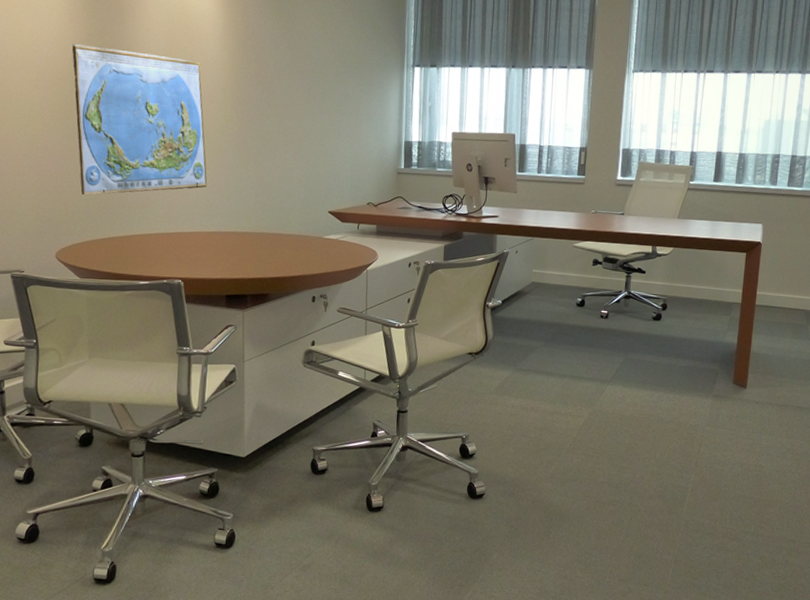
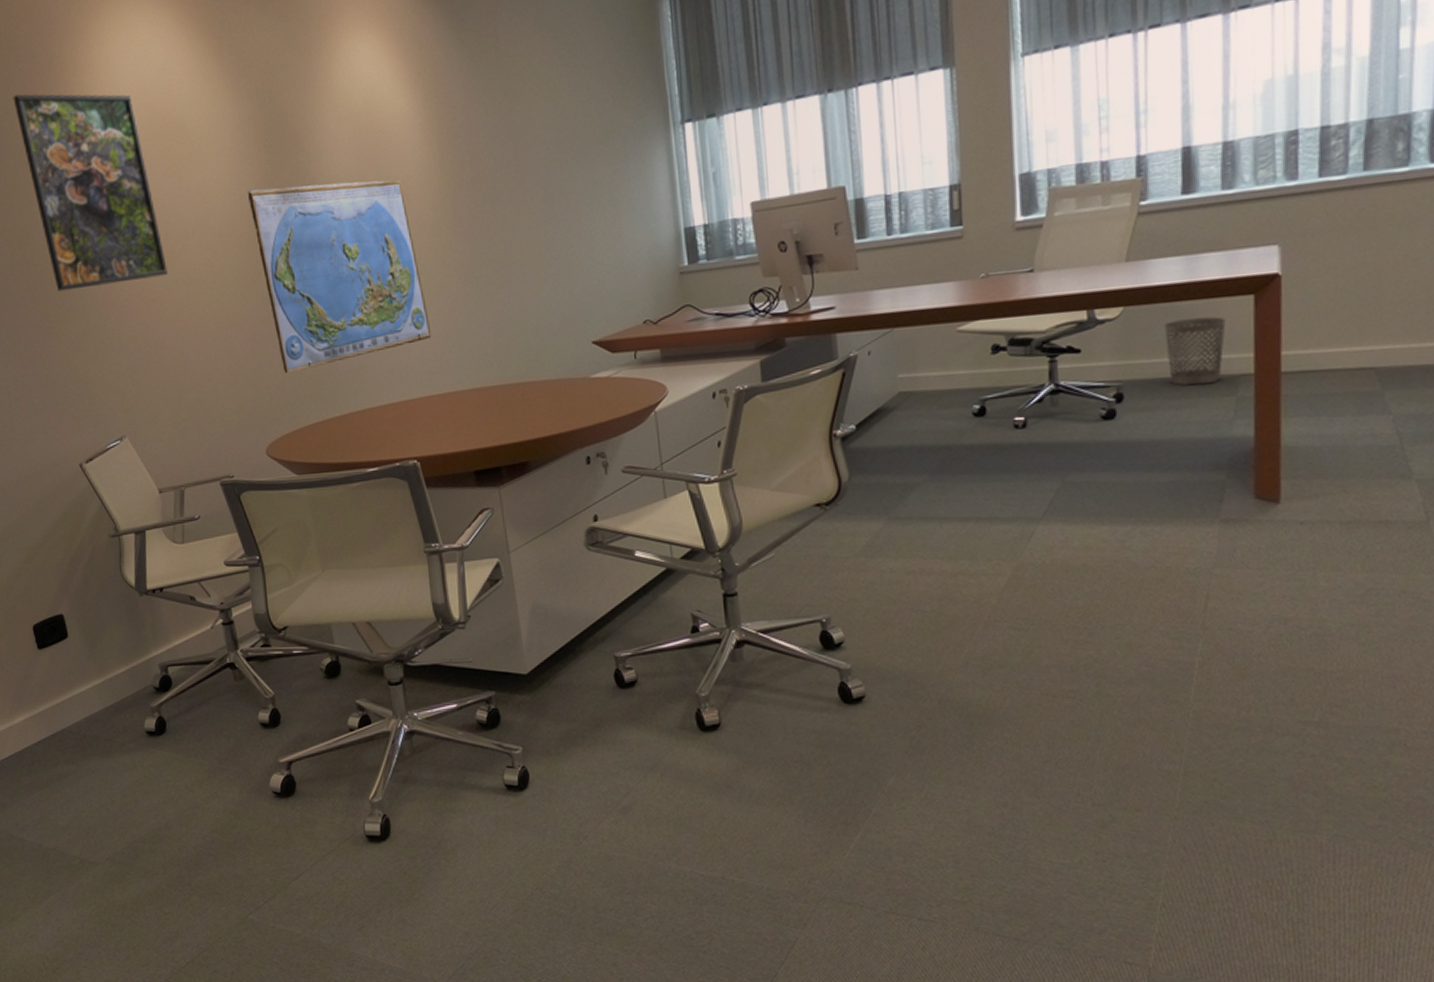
wastebasket: none [694,261,729,306] -> present [1164,316,1226,386]

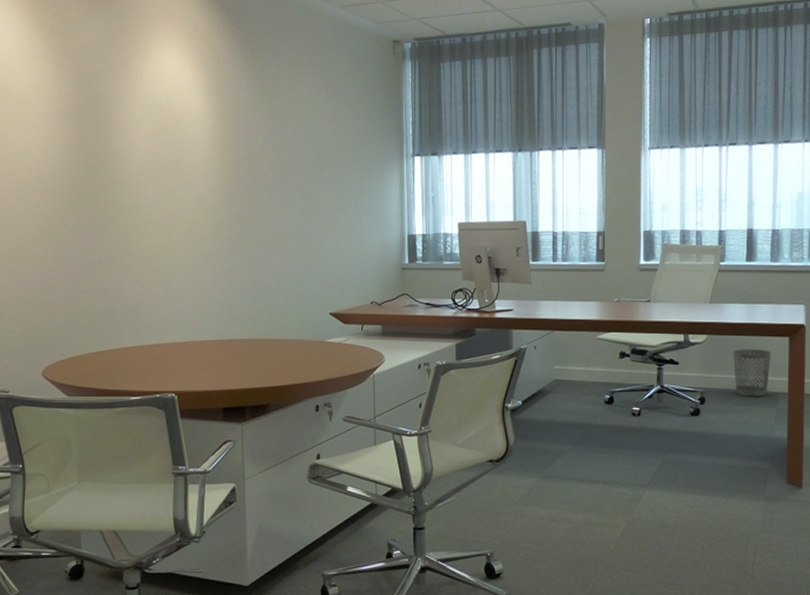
world map: present [247,179,432,373] -> none [56,152,200,308]

